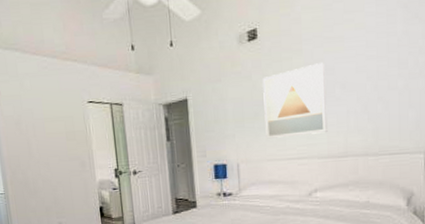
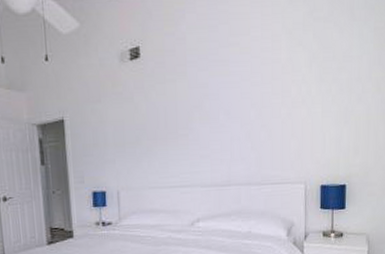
wall art: present [262,63,328,139] -> none [145,87,211,165]

